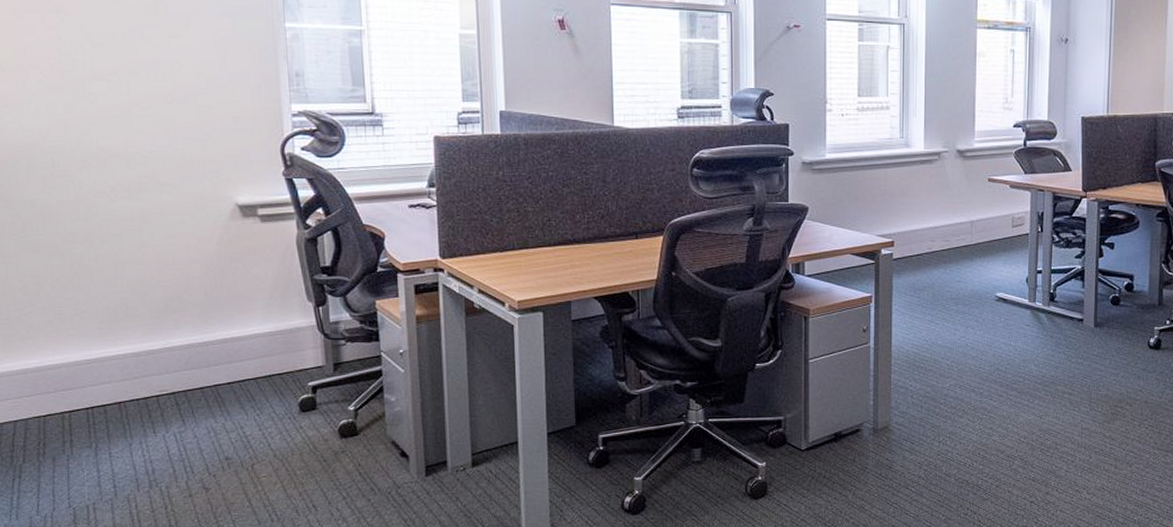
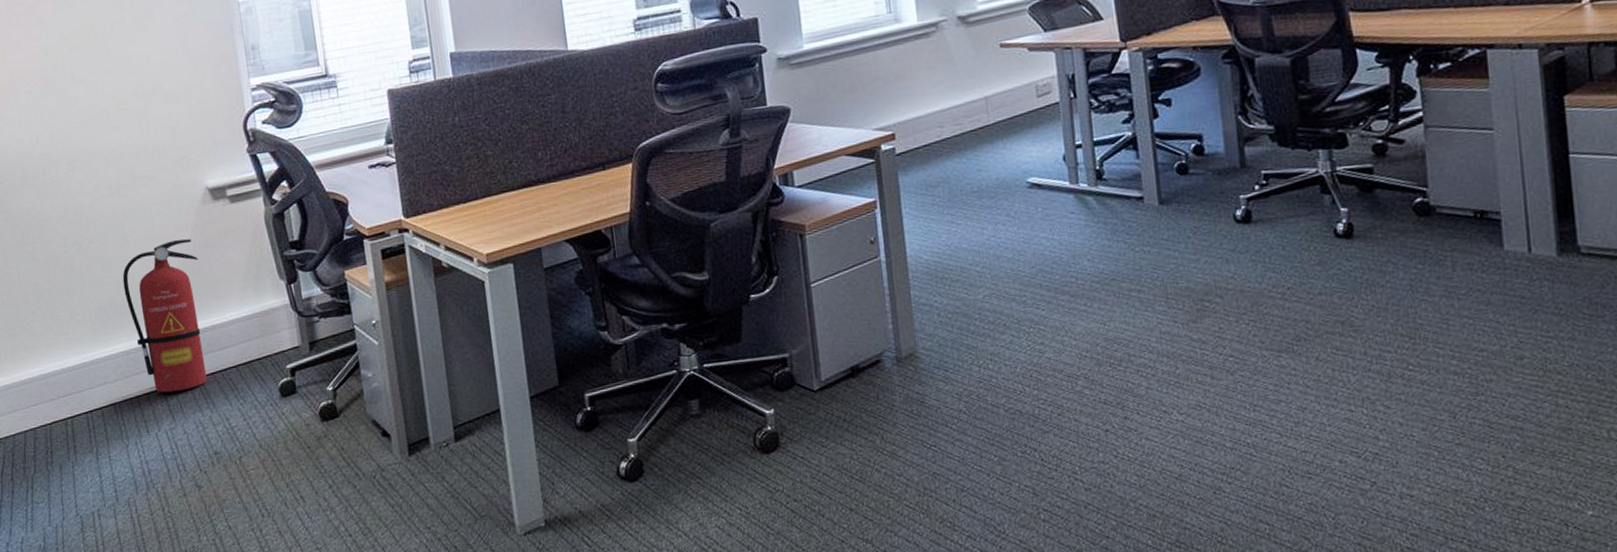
fire extinguisher: none [136,250,223,397] -> present [122,239,207,393]

